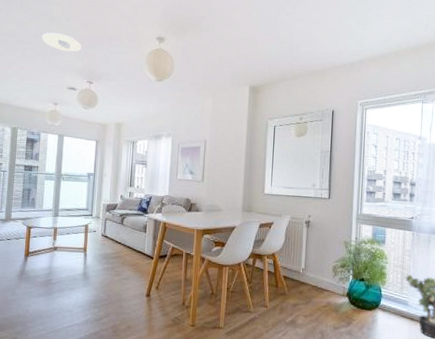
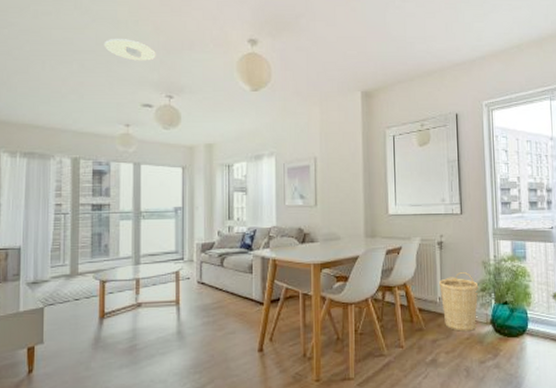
basket: none [304,249,339,300] -> present [439,272,479,332]

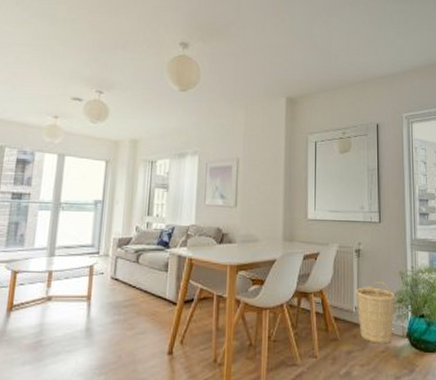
recessed light: present [103,39,156,61] -> none [40,34,90,57]

